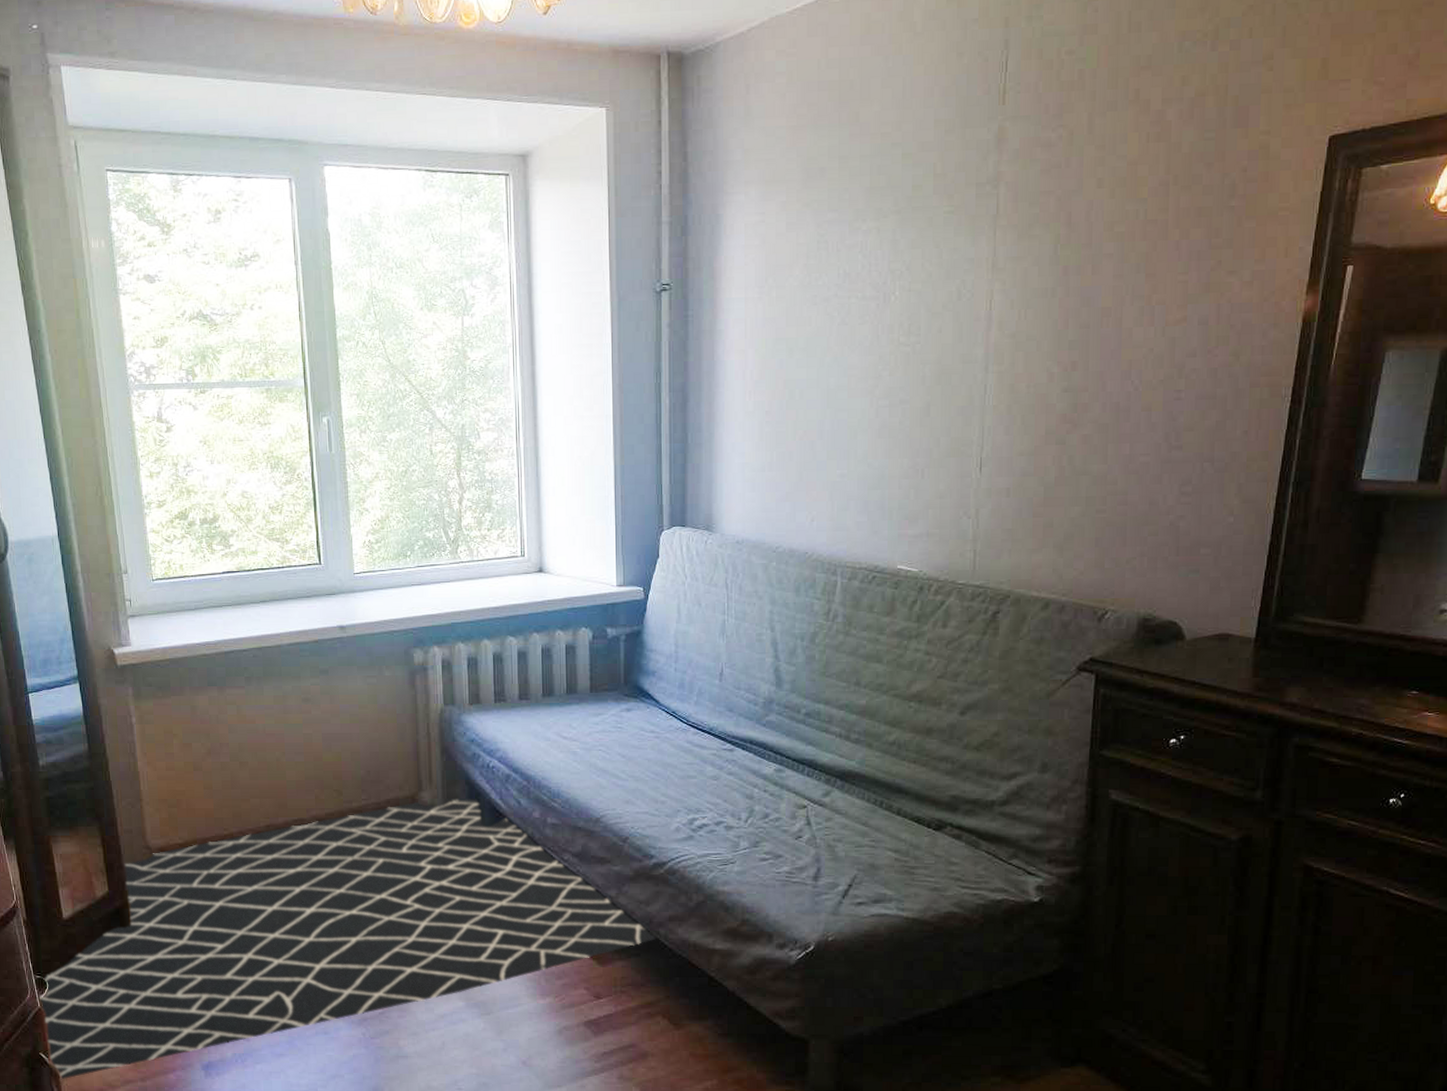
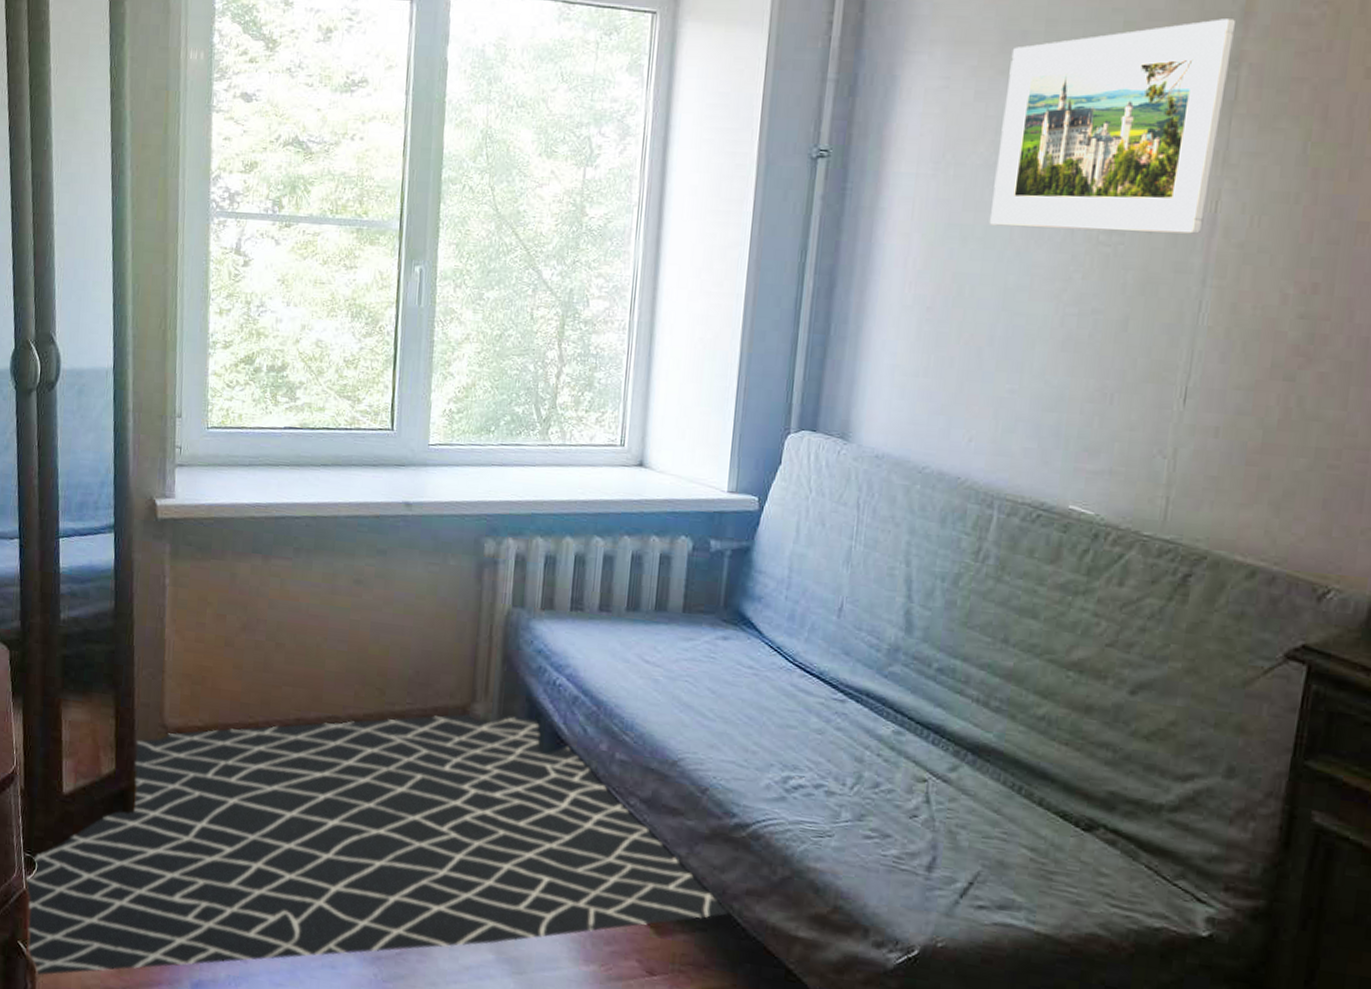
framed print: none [809,145,992,337] -> present [989,19,1237,234]

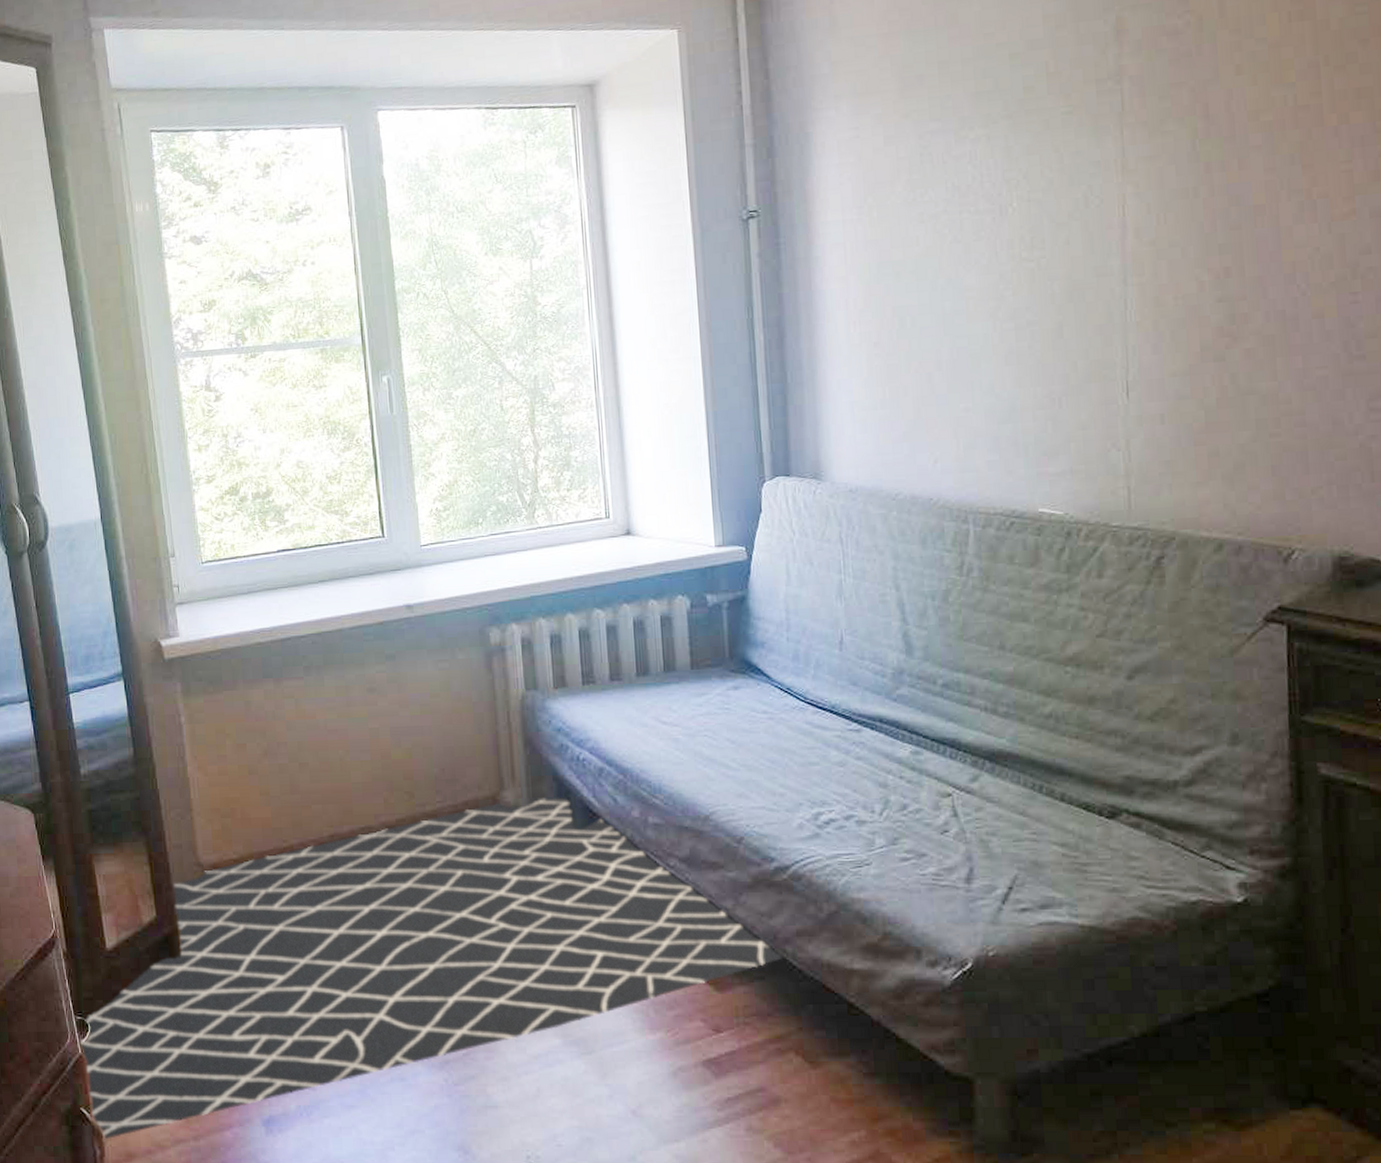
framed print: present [989,19,1237,234] -> none [911,38,1115,258]

